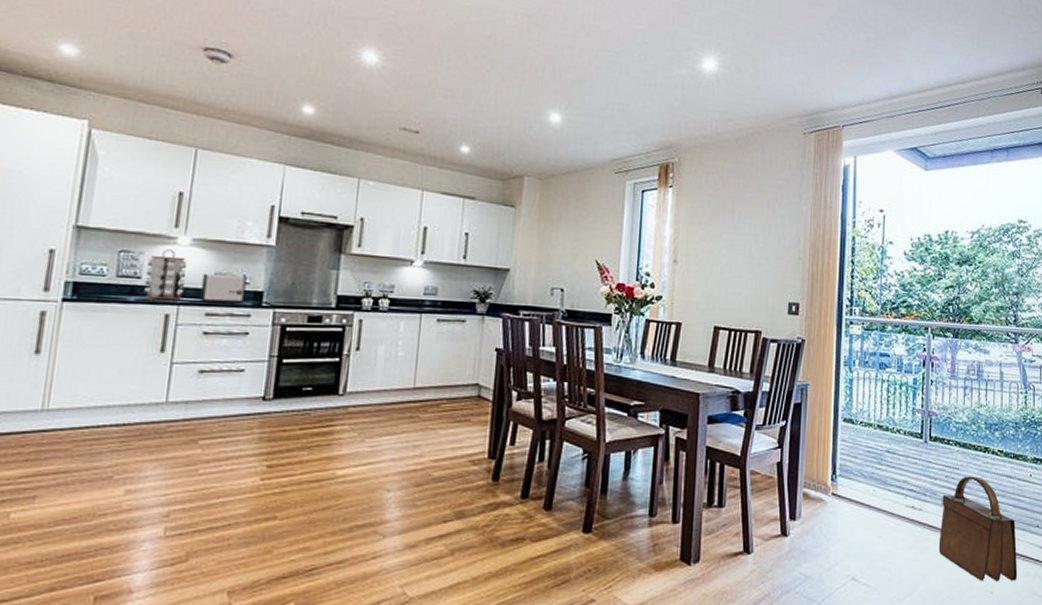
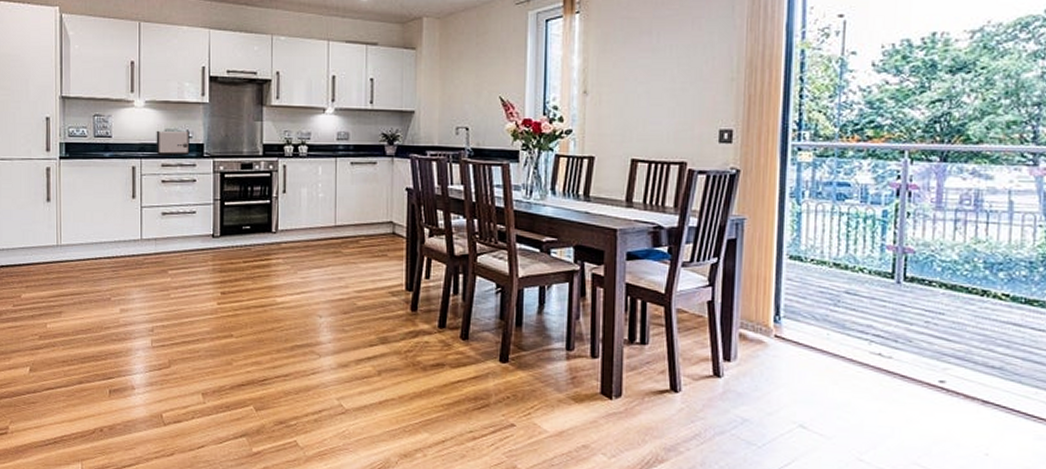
spice rack: present [144,249,187,301] -> none [115,111,144,155]
handbag: present [938,476,1018,581] -> none [913,322,1026,444]

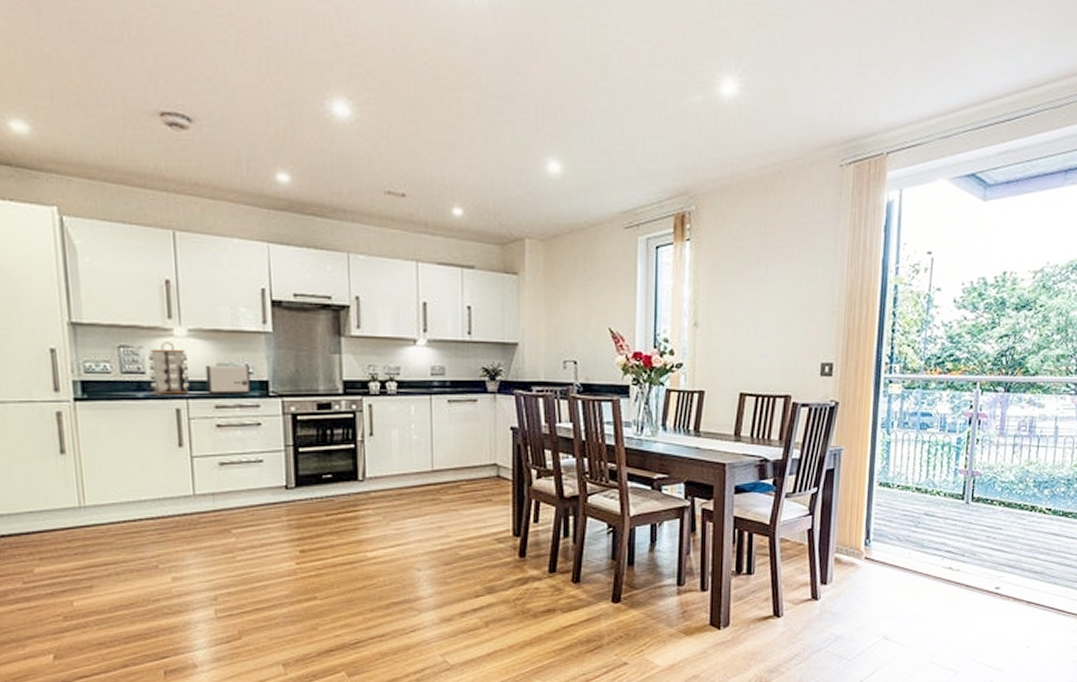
spice rack: none [115,111,144,155] -> present [148,342,191,395]

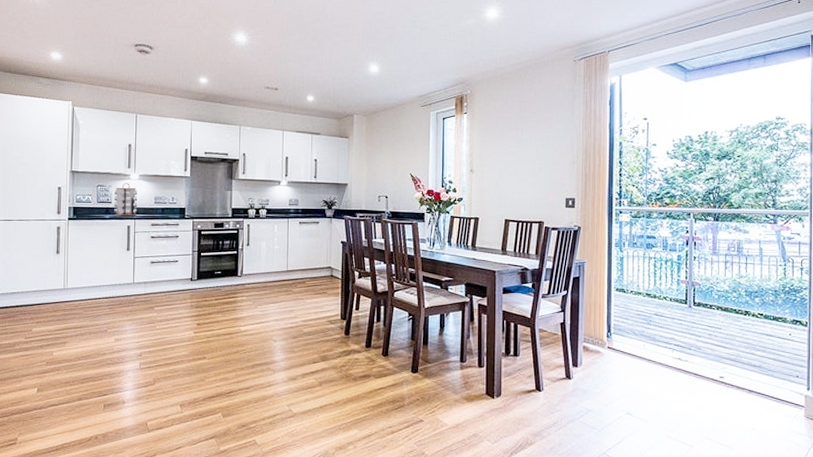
toaster: present [205,365,252,395] -> none [147,197,175,217]

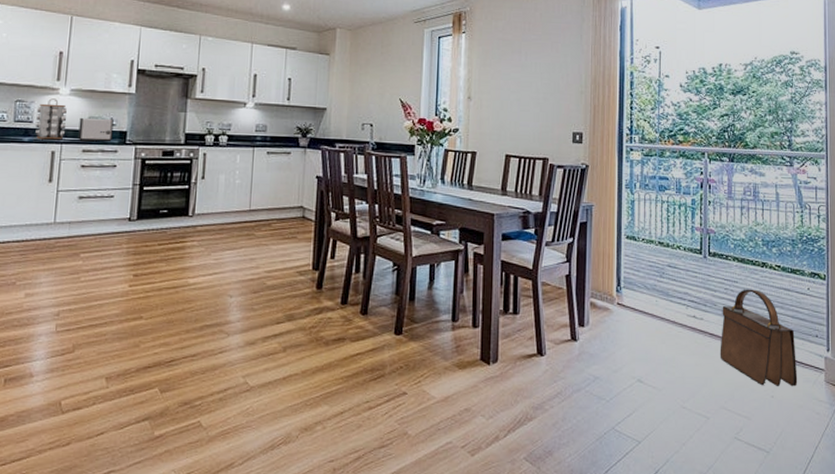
toaster: none [147,197,175,217] -> present [78,117,115,142]
handbag: none [703,334,778,421] -> present [720,289,798,387]

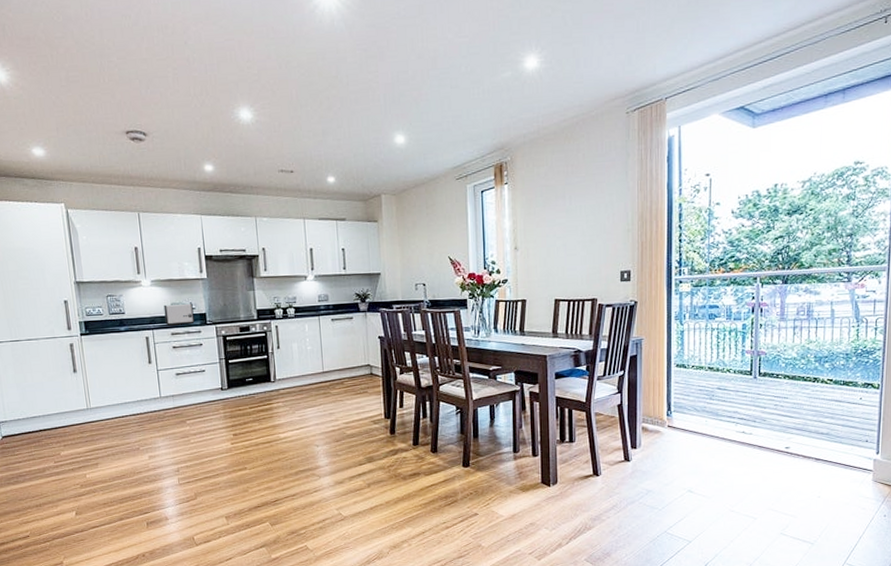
spice rack: present [35,98,67,140] -> none [126,290,155,328]
handbag: present [720,289,798,387] -> none [768,403,845,488]

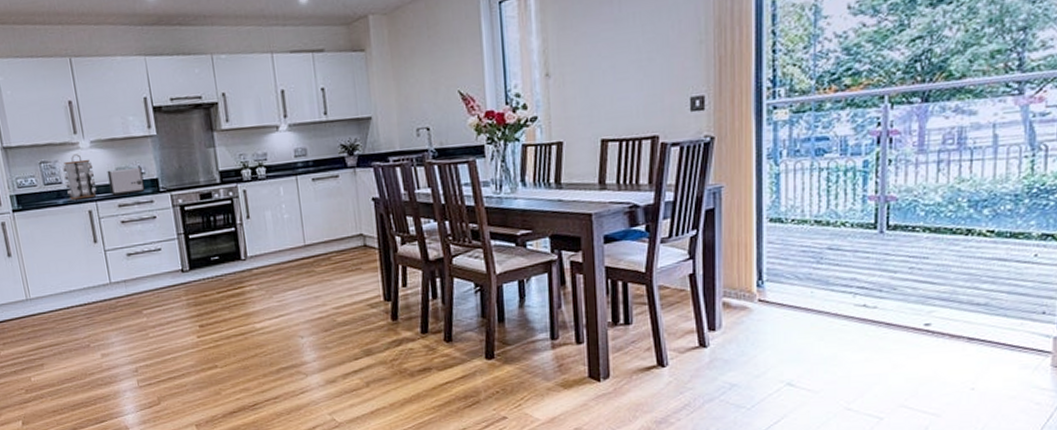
spice rack: none [126,290,155,328] -> present [62,154,98,200]

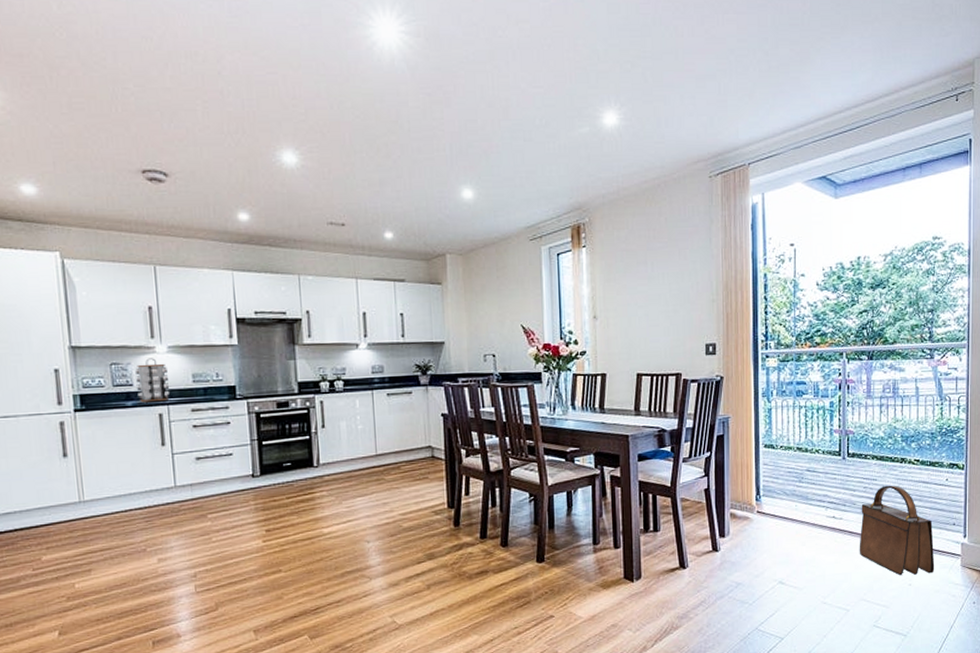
toaster: present [107,166,145,196] -> none [182,373,221,401]
handbag: none [899,264,1011,378] -> present [859,485,935,576]

